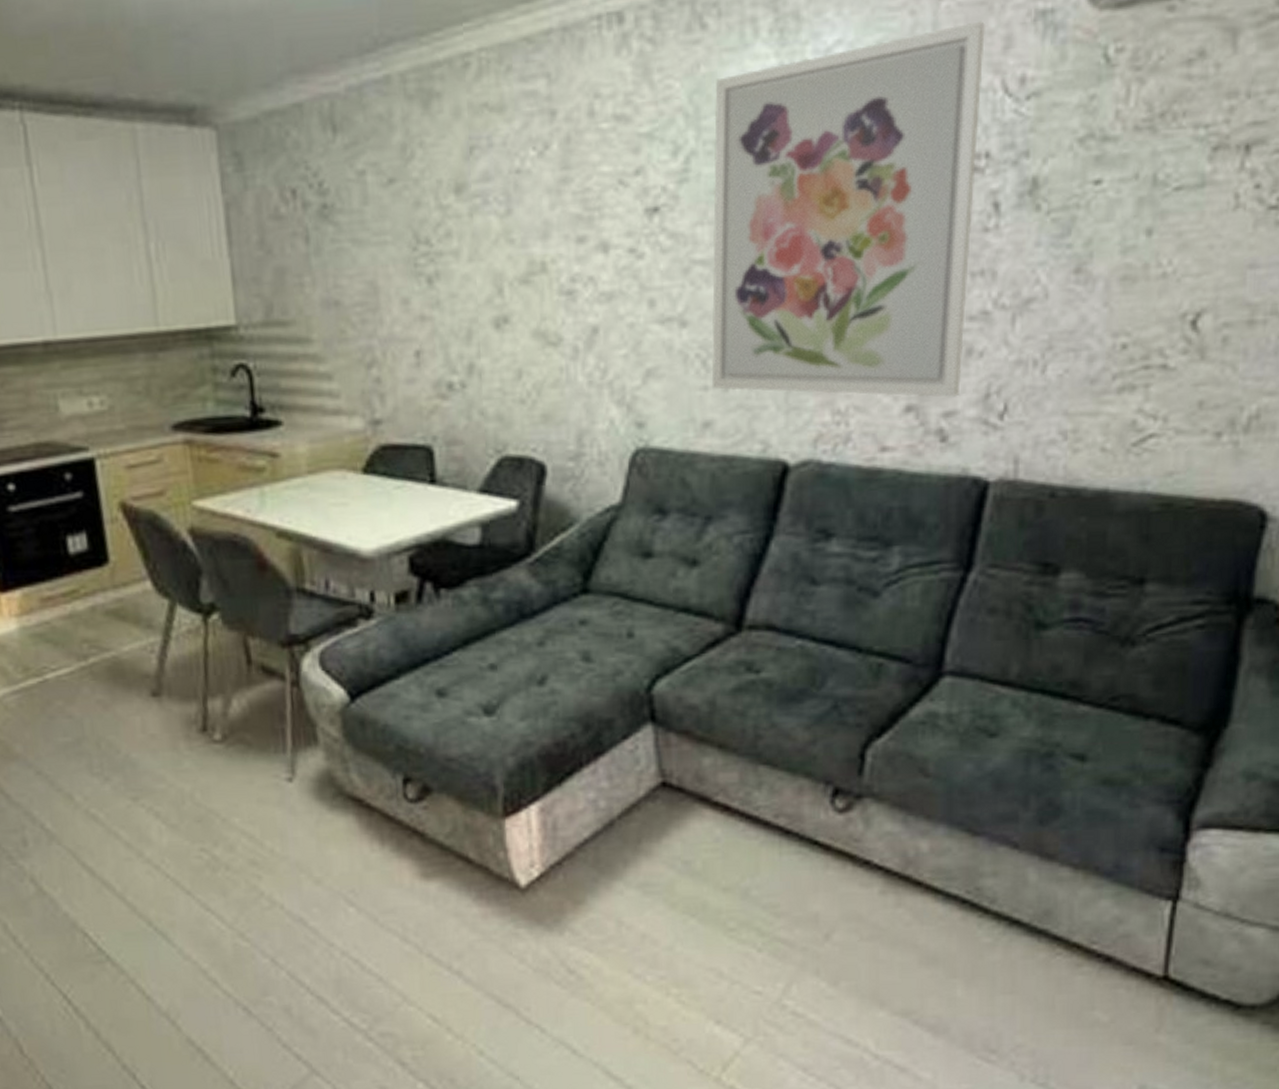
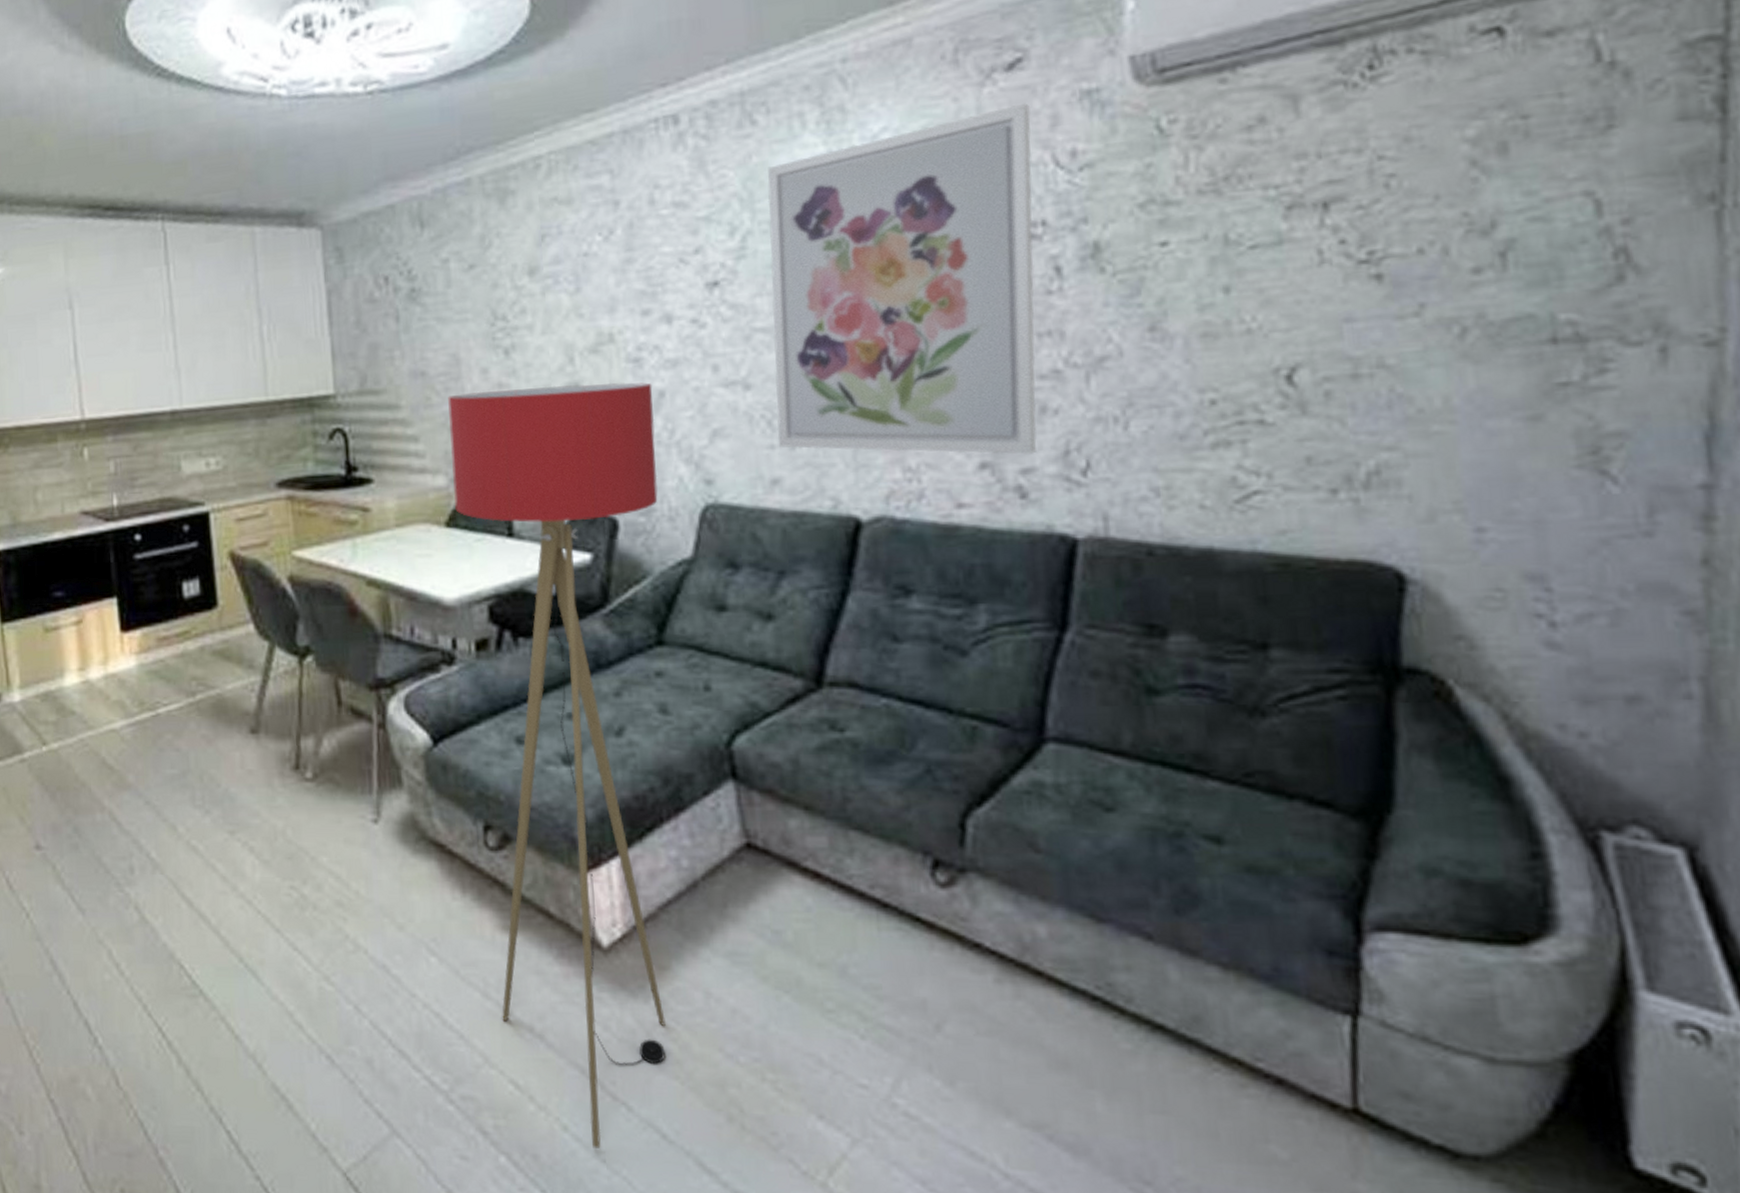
floor lamp: none [365,317,588,1068] -> present [448,382,666,1149]

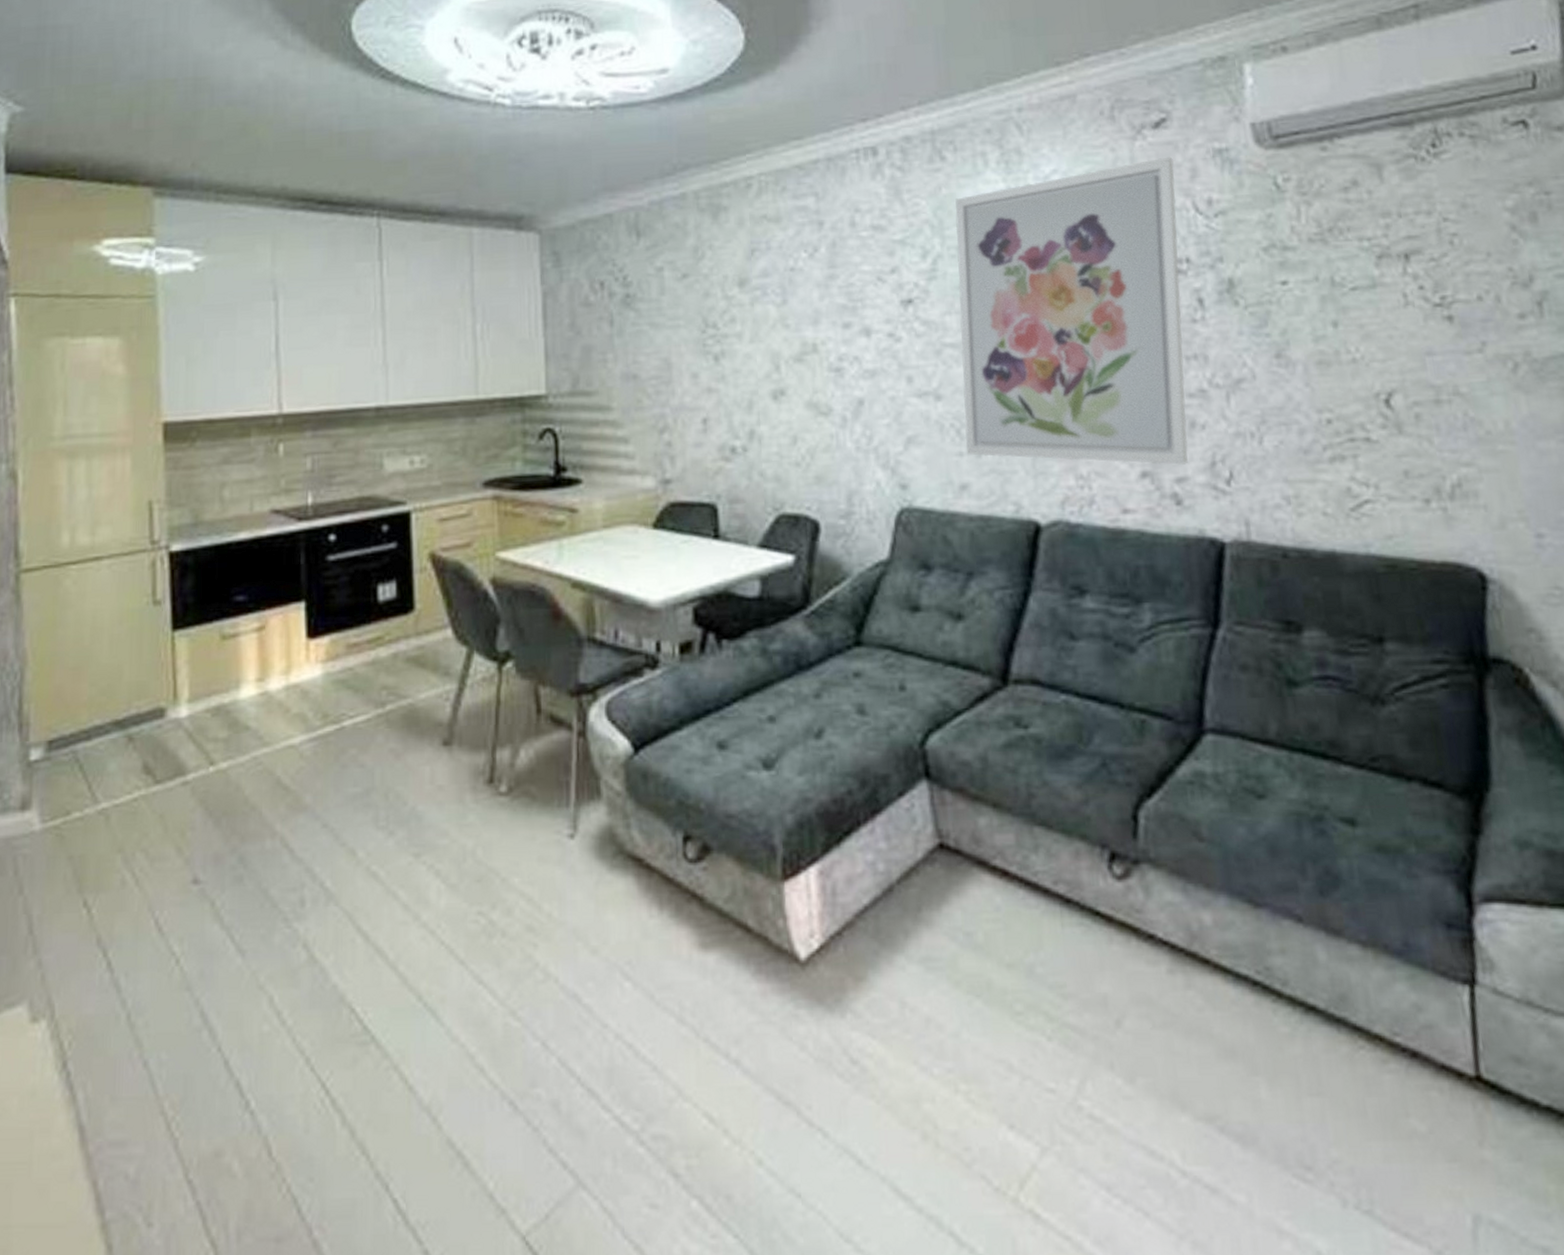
floor lamp: present [448,382,666,1149] -> none [659,390,862,1182]

